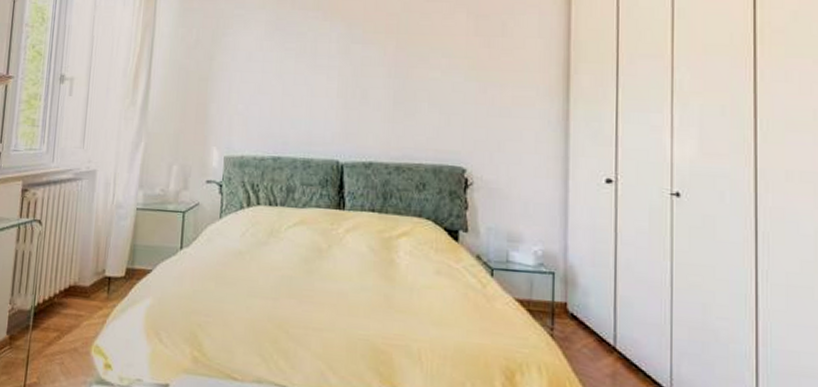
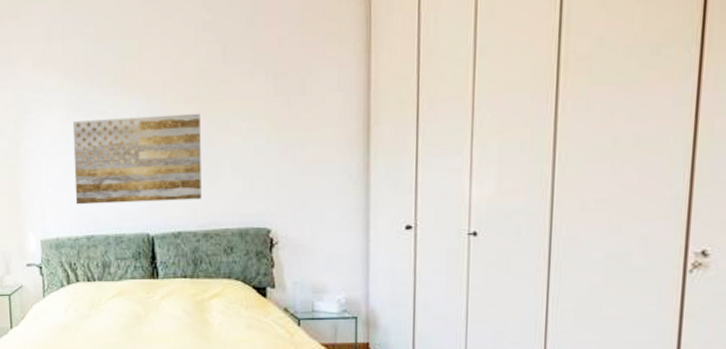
wall art: none [265,40,400,131] -> present [72,113,202,205]

